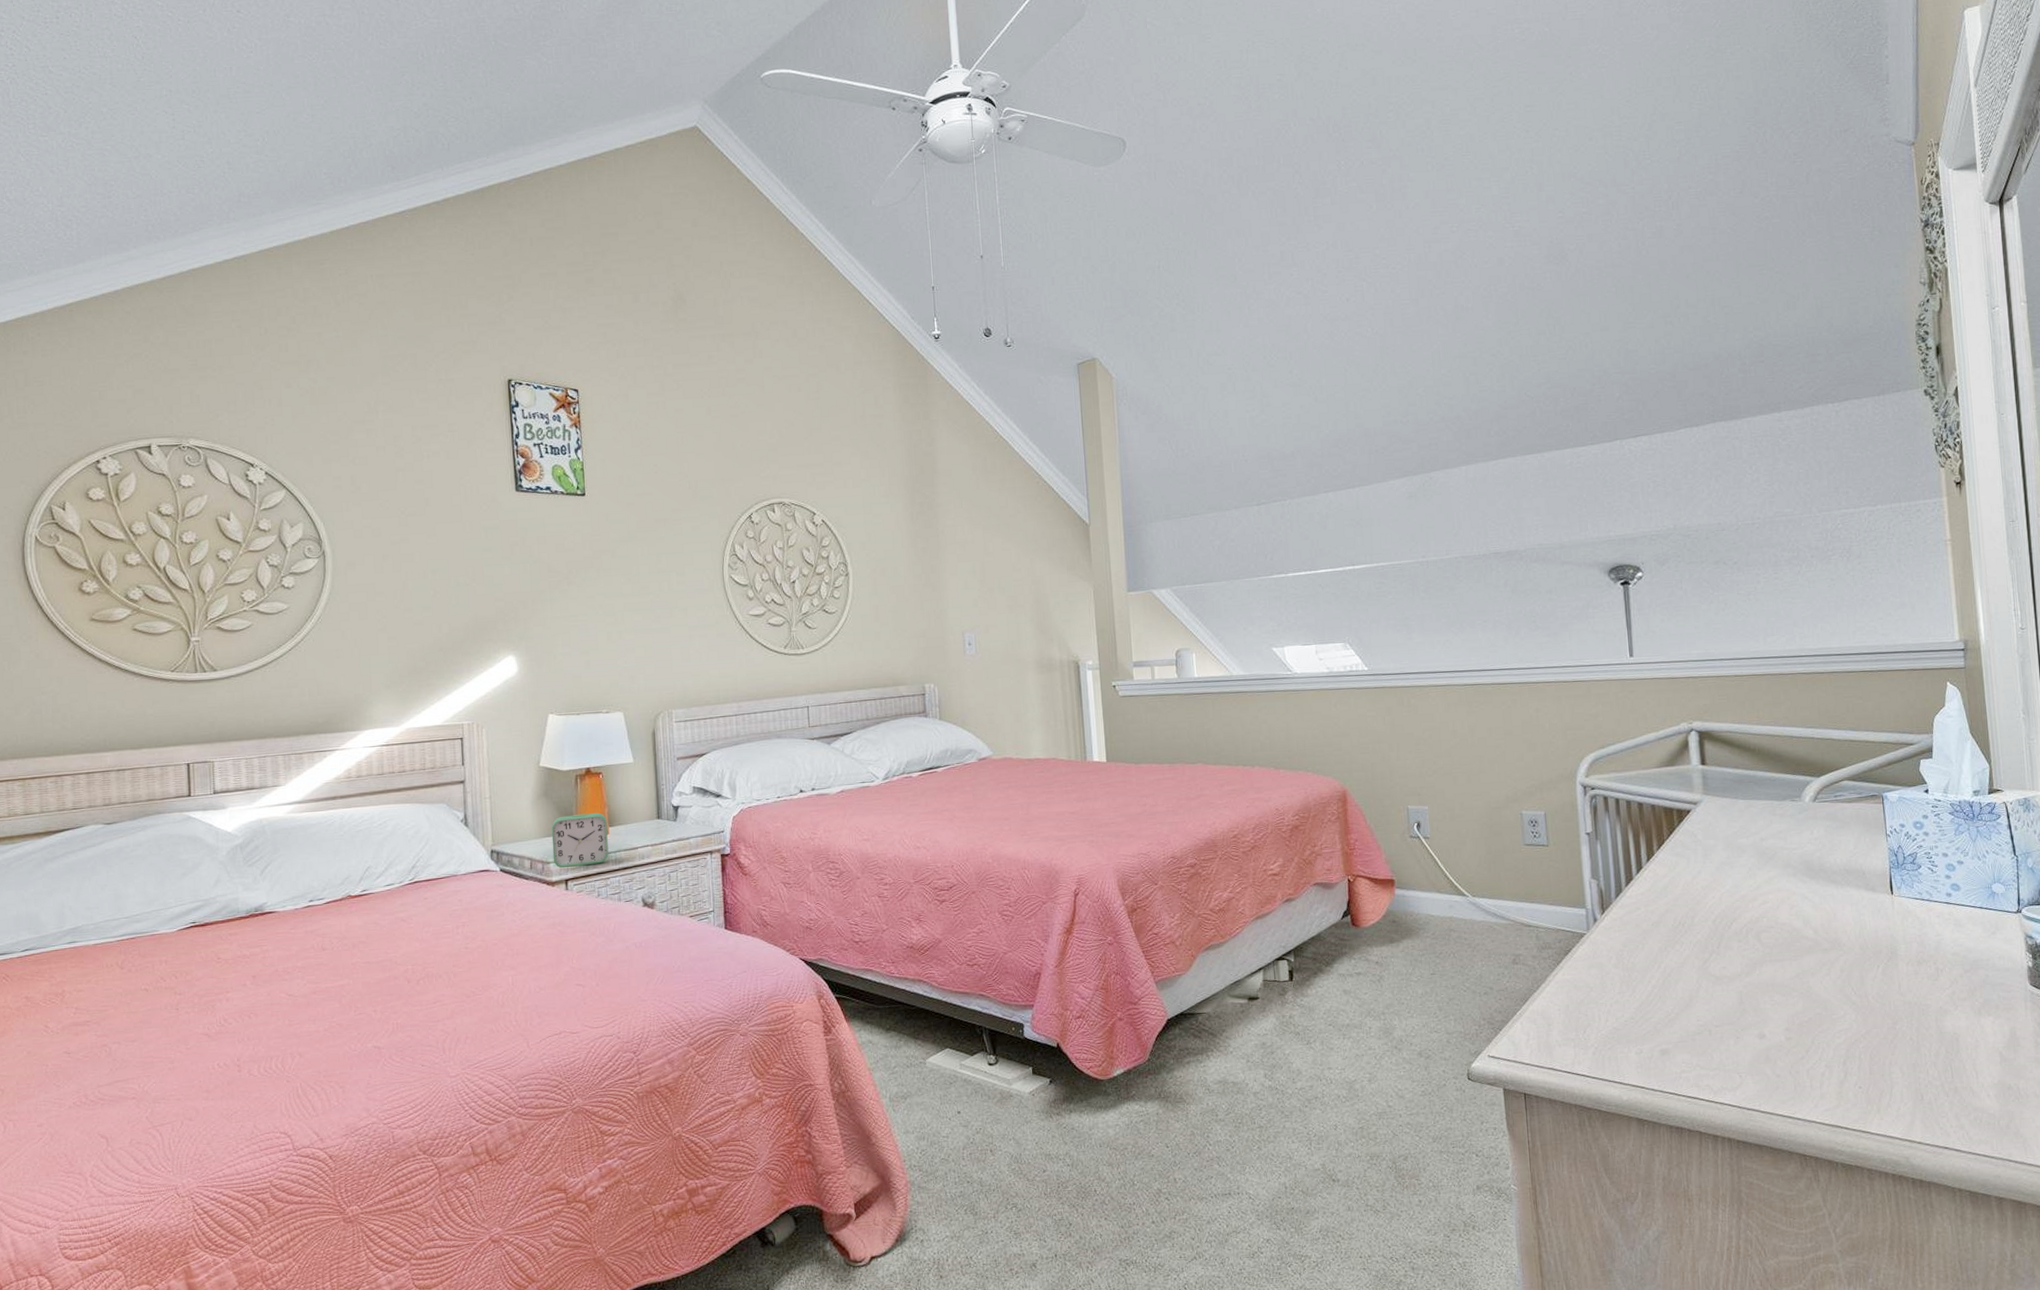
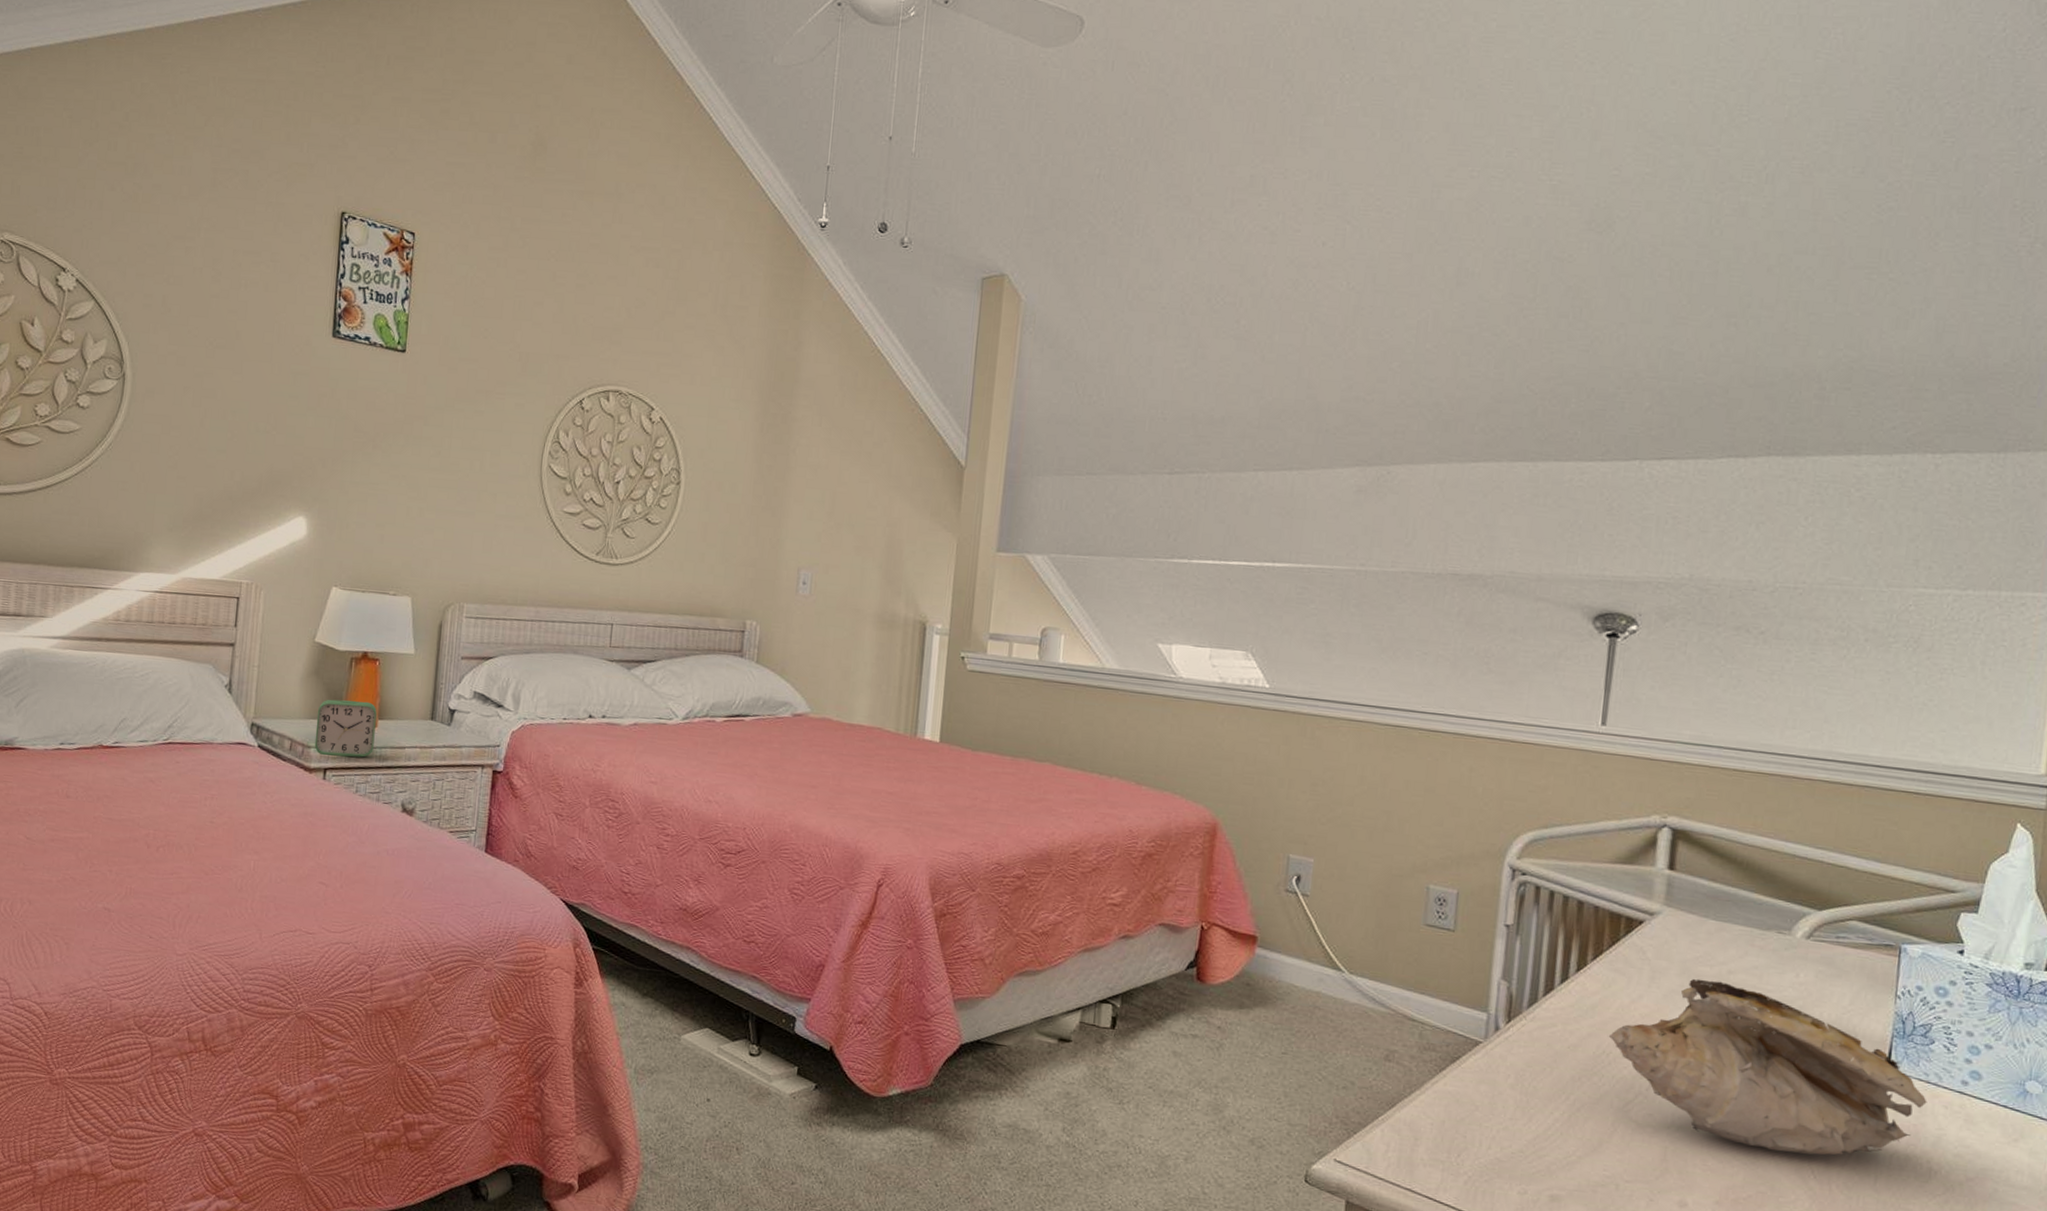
seashell: none [1681,848,1925,978] -> present [1608,978,1927,1155]

